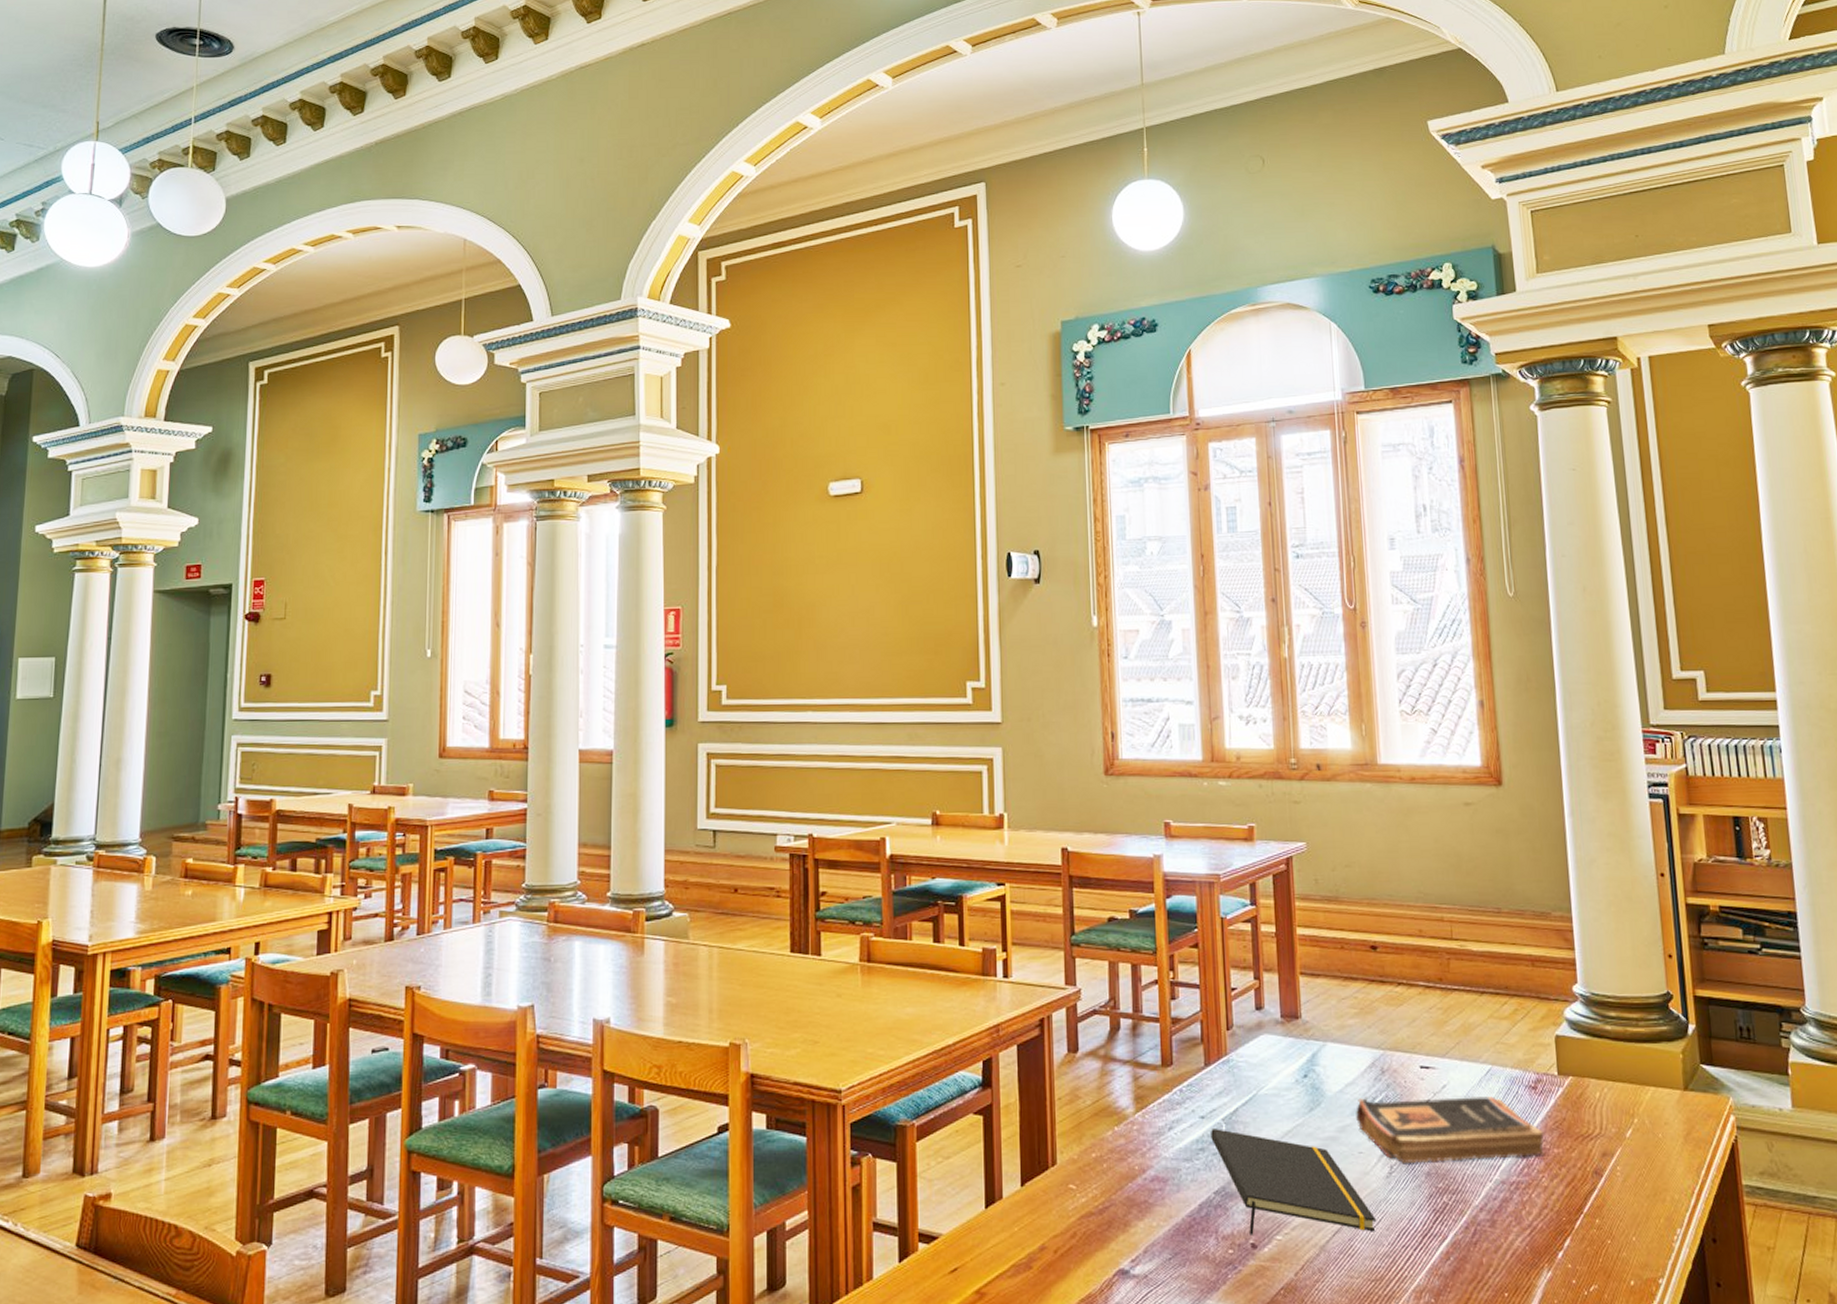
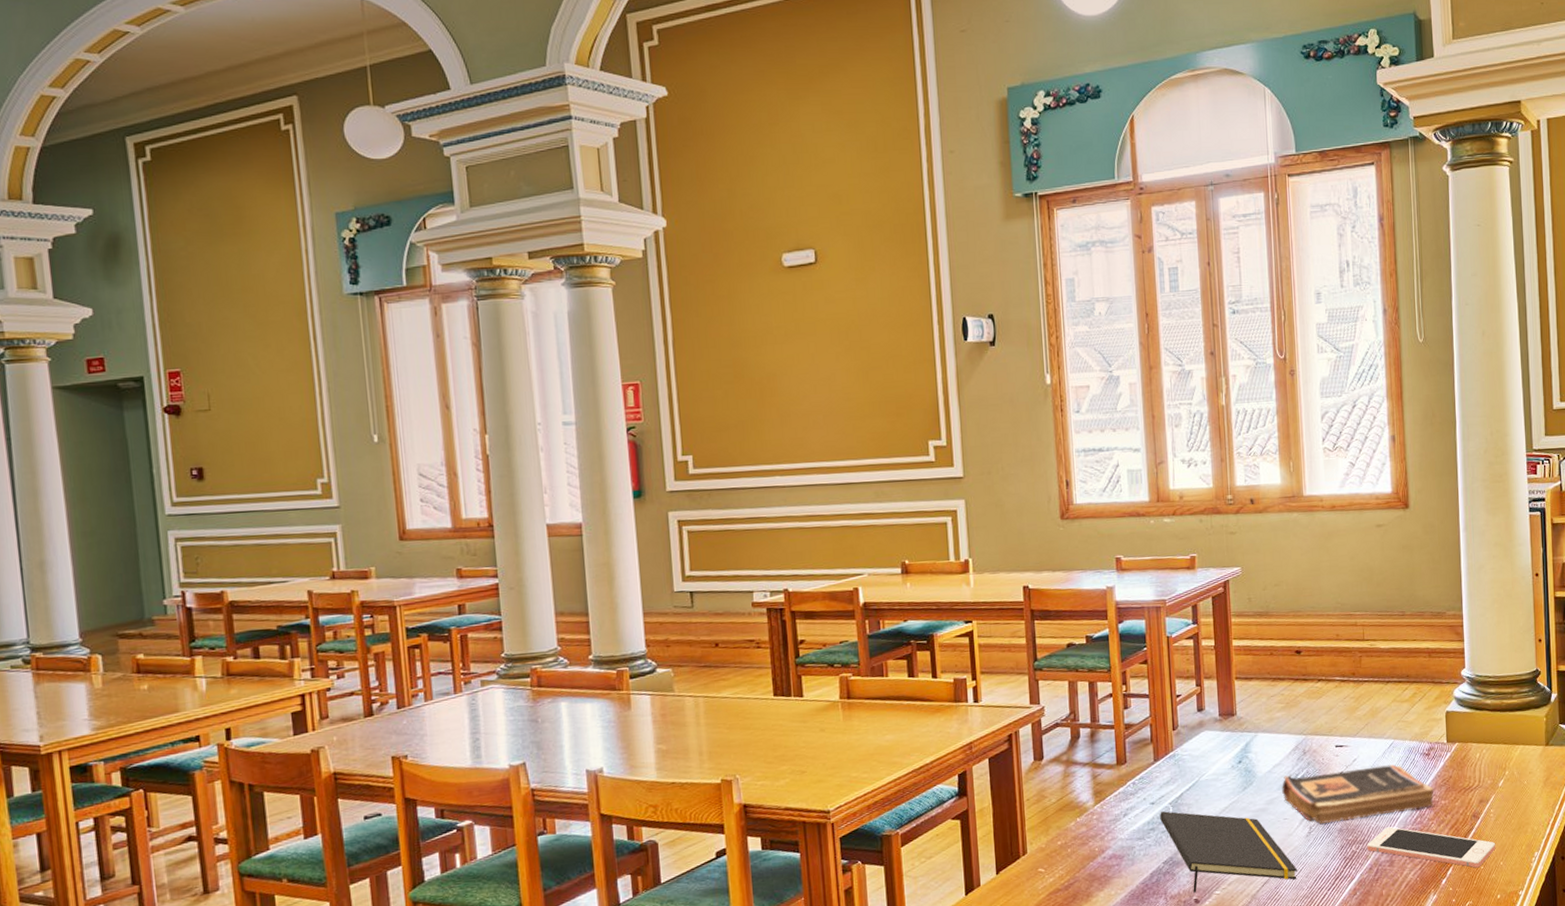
cell phone: none [1461,1176,1626,1242] -> present [1367,827,1496,868]

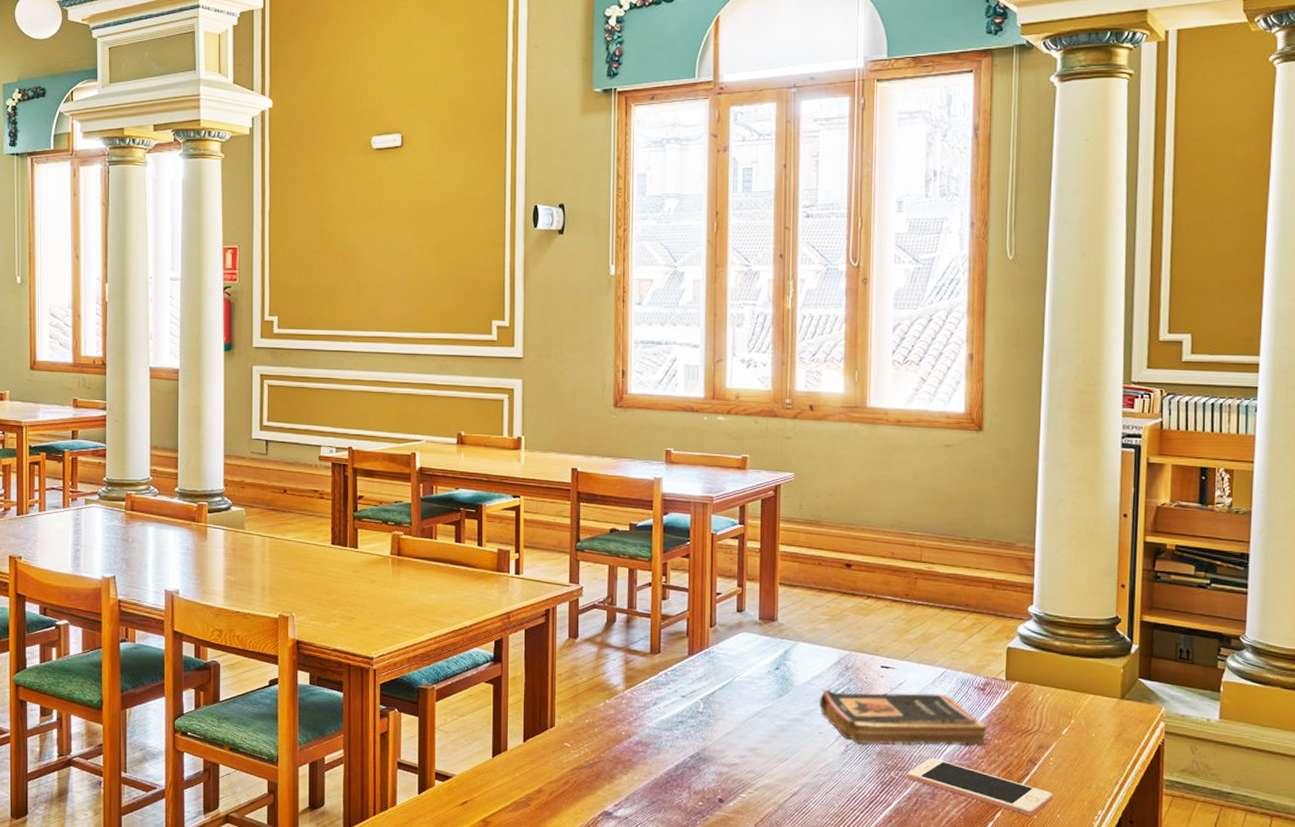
notepad: present [1160,811,1298,893] -> none [690,706,830,796]

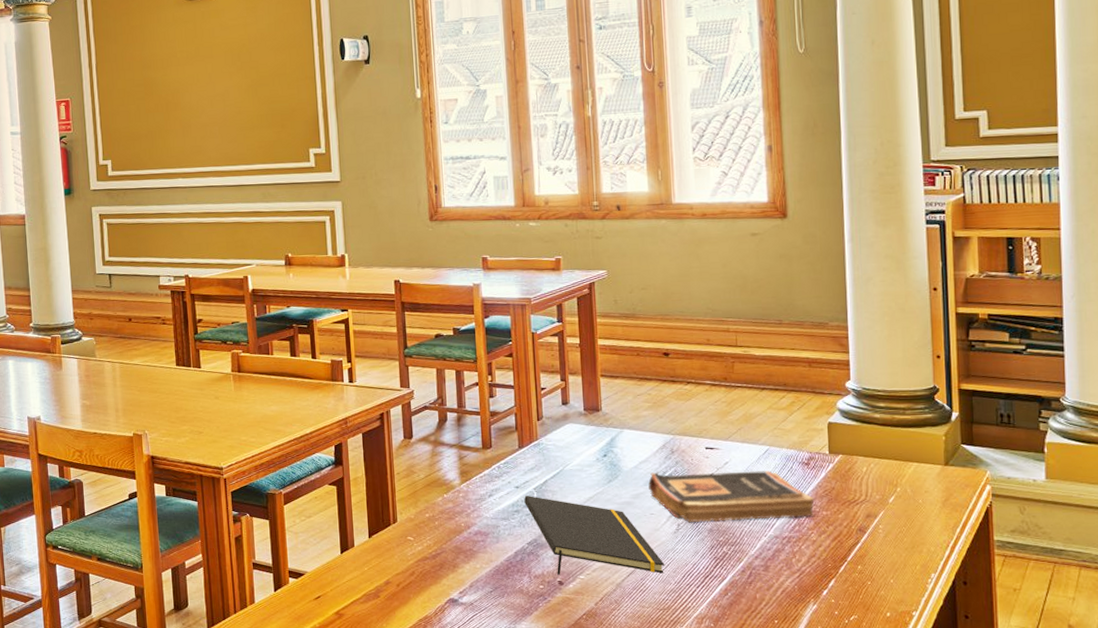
notepad: none [690,706,830,796] -> present [524,496,665,575]
cell phone: present [907,758,1053,817] -> none [739,532,885,583]

